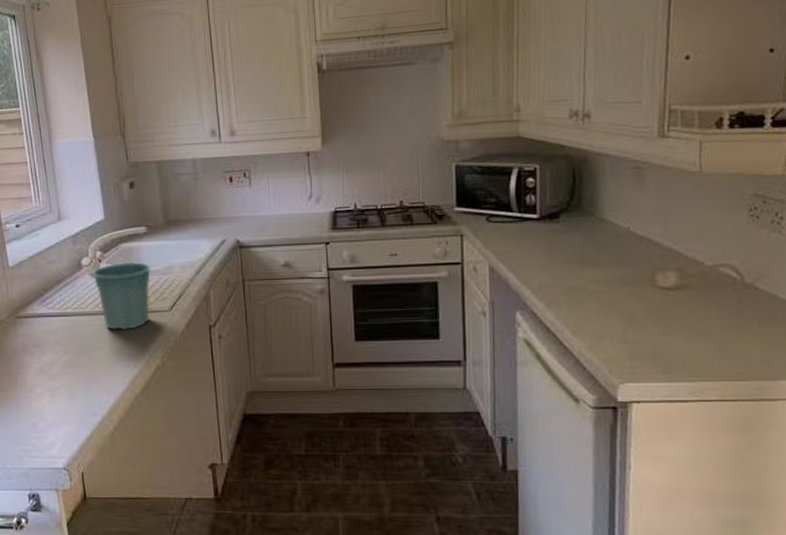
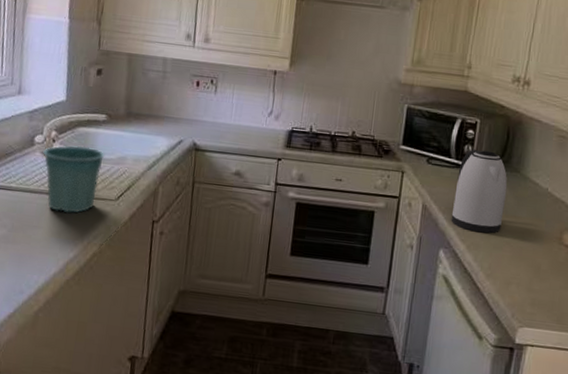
kettle: none [523,197,583,288] -> present [451,149,508,234]

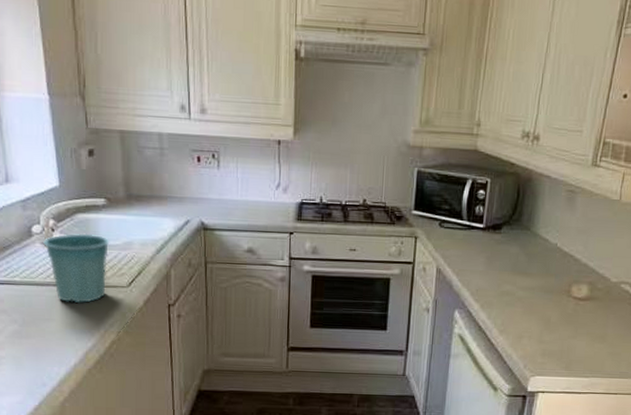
kettle: present [451,149,508,234] -> none [464,209,519,292]

